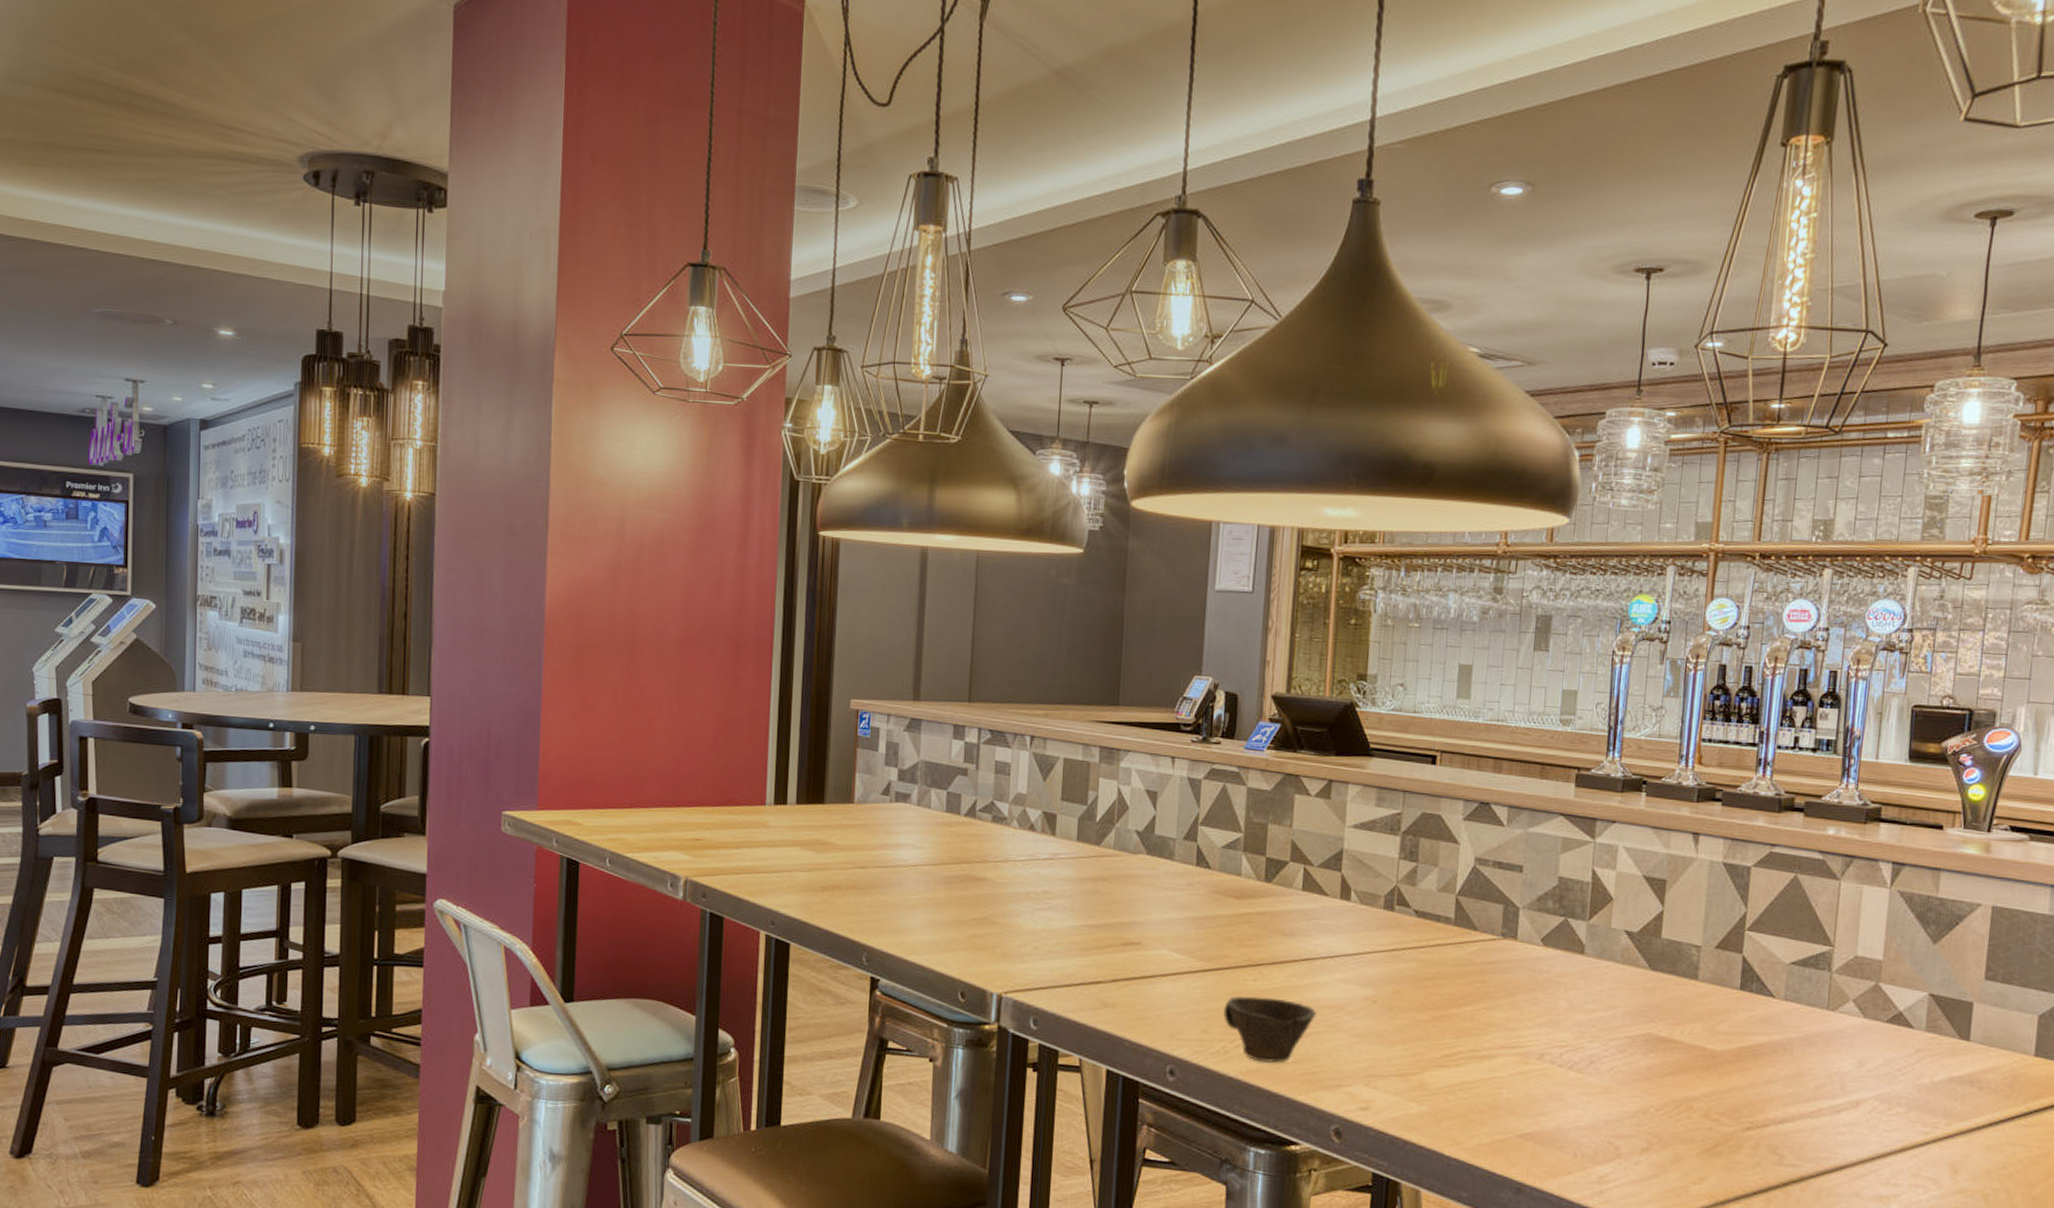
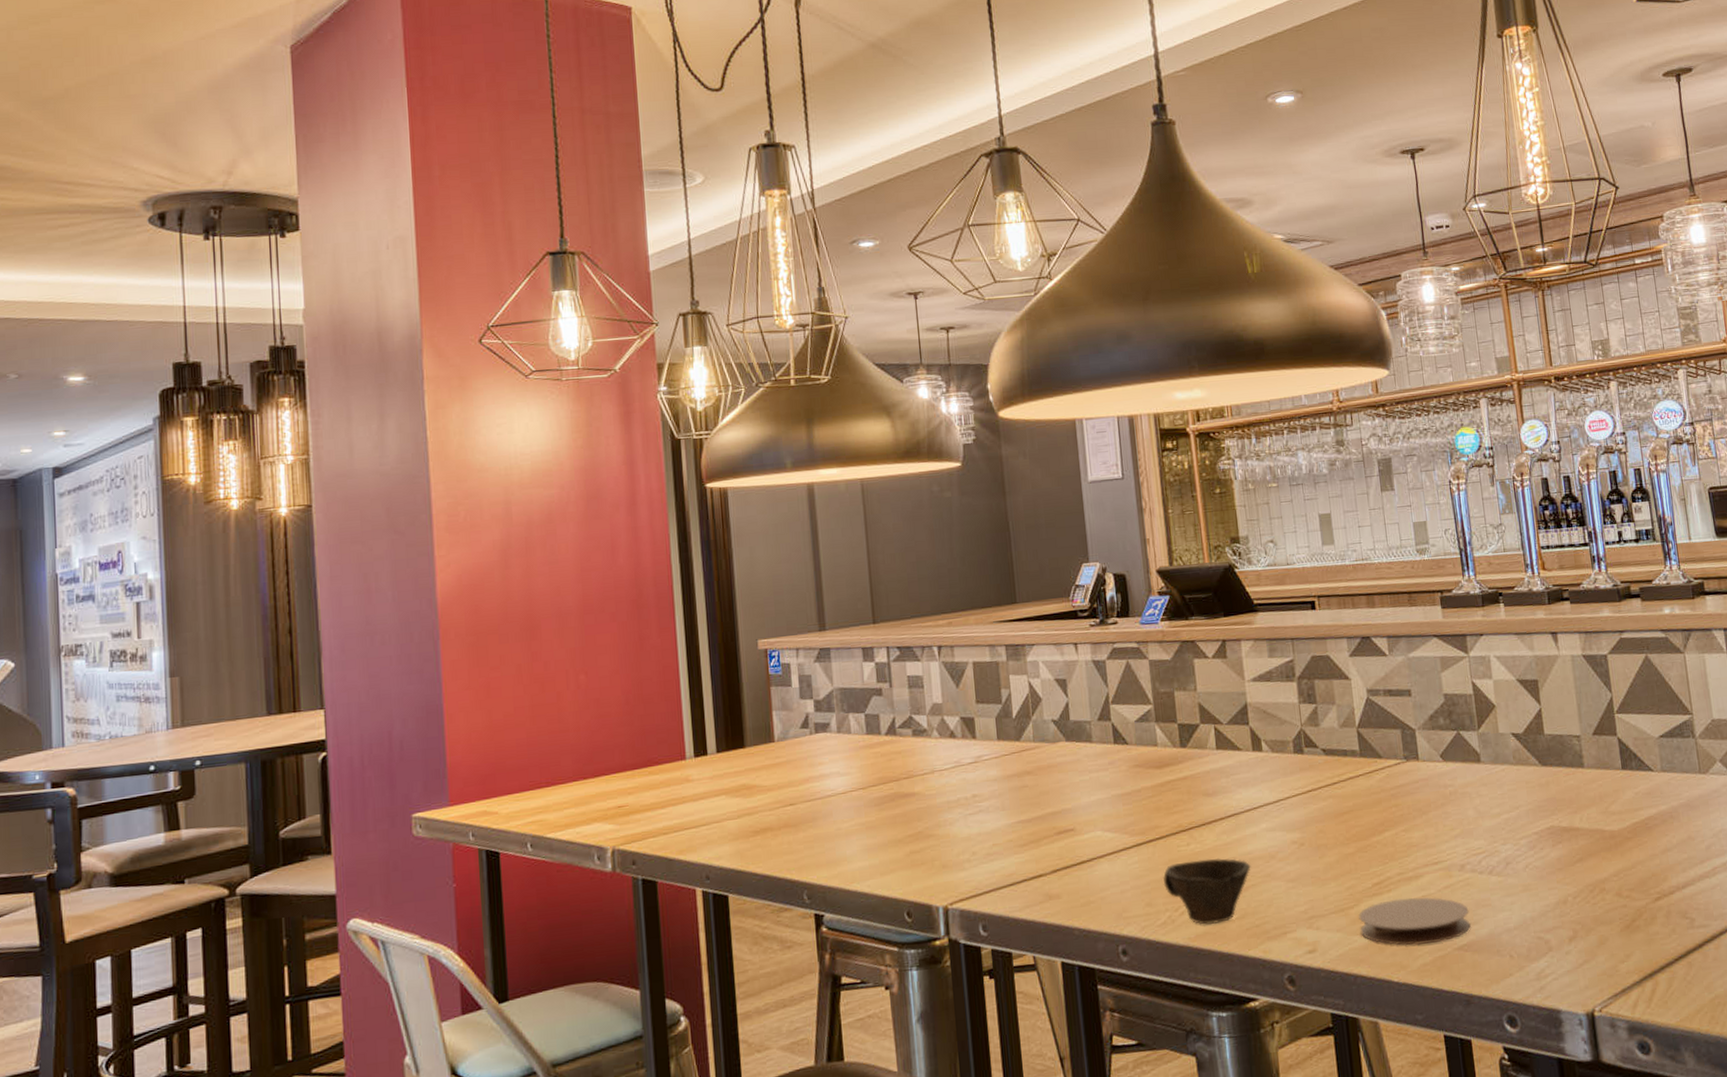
coaster: none [1419,1074,1539,1126] -> present [1358,897,1471,946]

